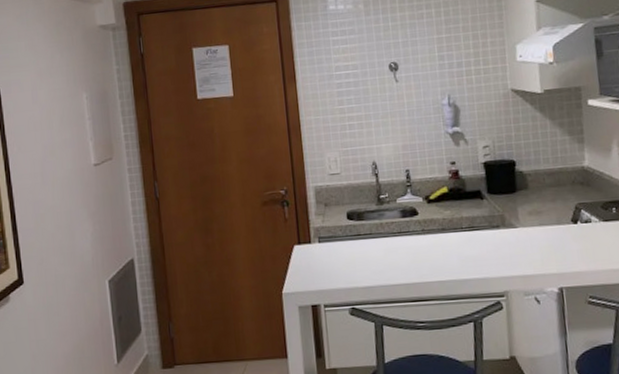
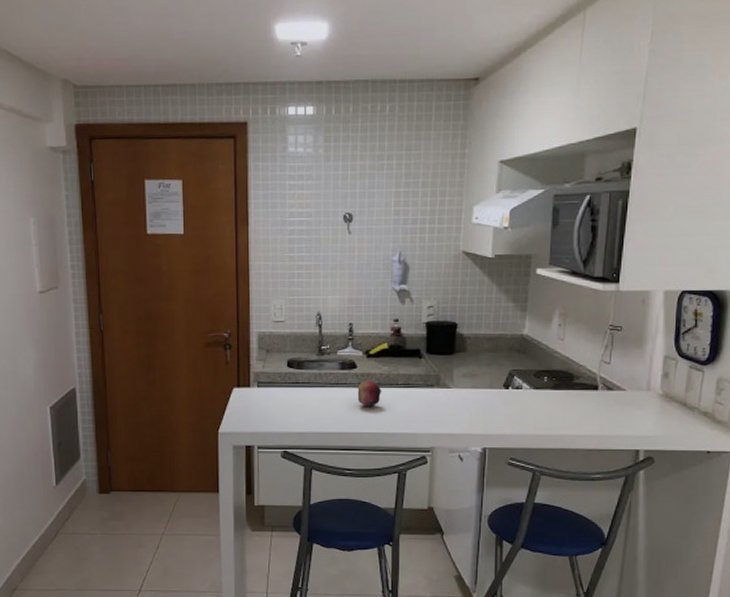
fruit: none [421,226,446,255] -> present [357,380,381,408]

